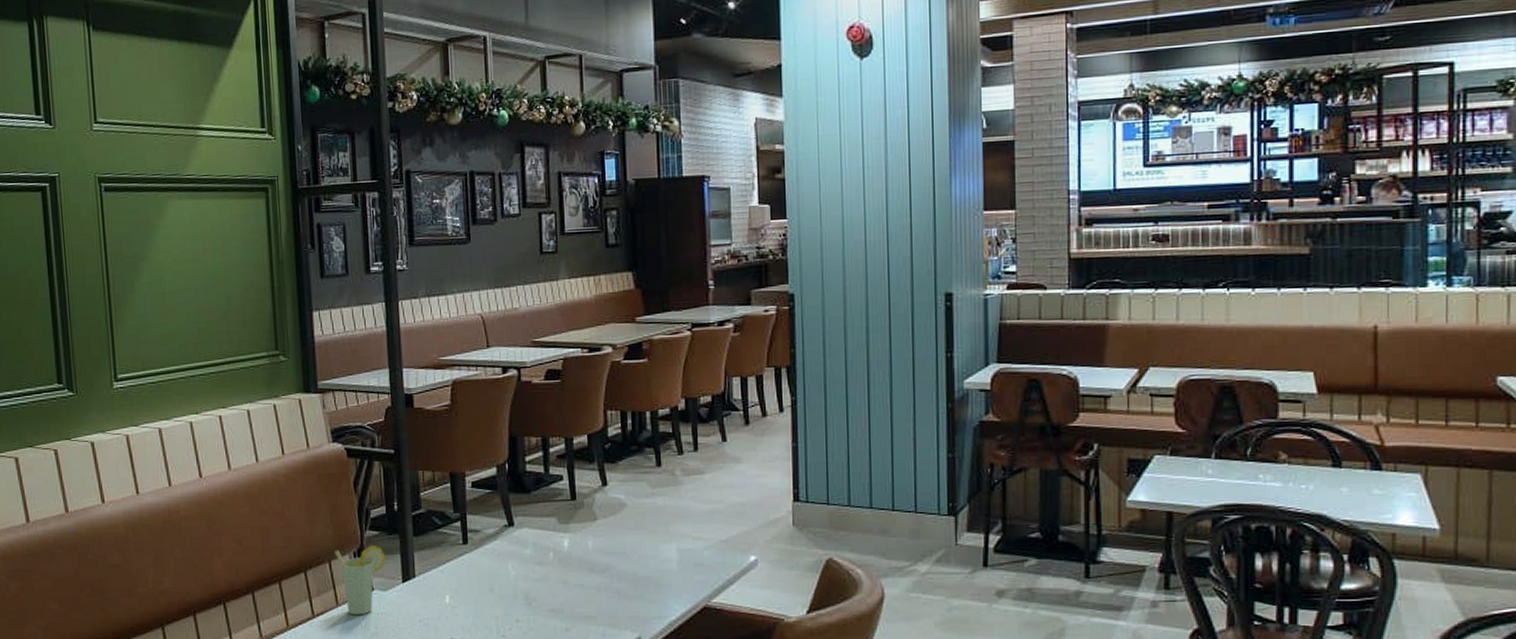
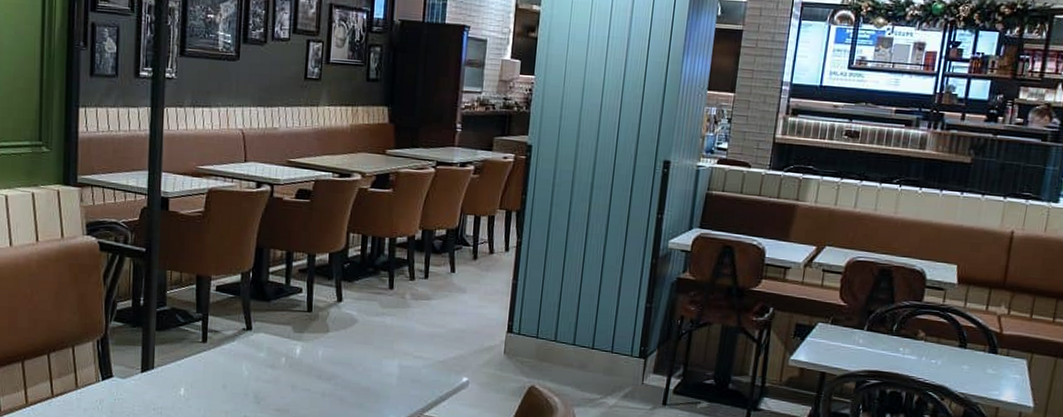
cup: present [334,546,386,615] -> none [79,336,128,399]

